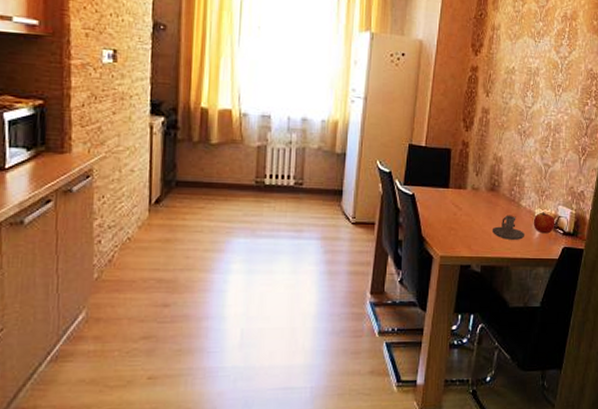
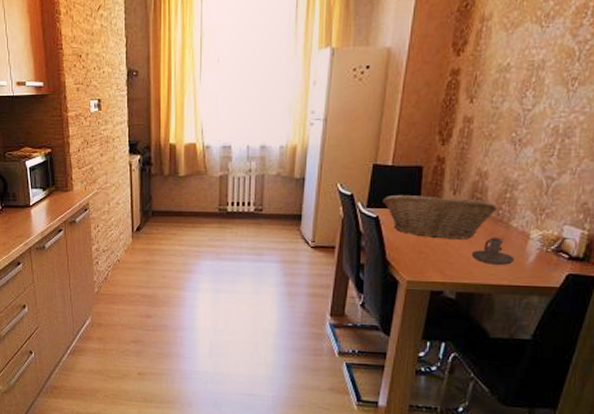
fruit basket: none [418,174,510,217] -> present [383,195,497,239]
apple: present [533,212,555,234] -> none [526,233,558,258]

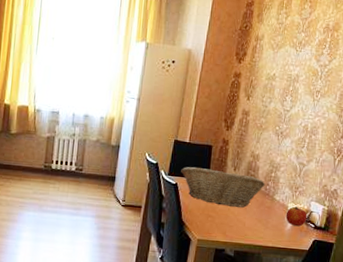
candle holder: present [472,237,516,265] -> none [247,207,278,230]
apple: none [526,233,558,258] -> present [285,206,307,227]

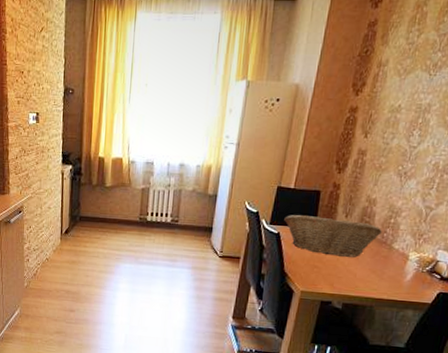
apple: present [285,206,307,227] -> none [405,255,433,278]

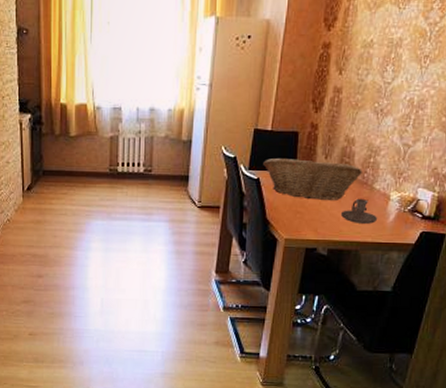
candle holder: none [358,256,395,282] -> present [341,198,378,224]

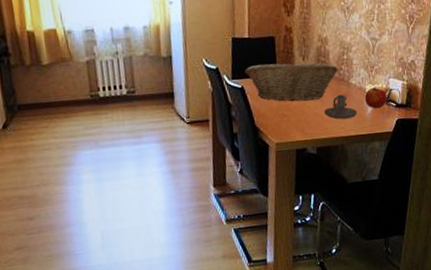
apple: none [387,195,414,218] -> present [364,87,387,109]

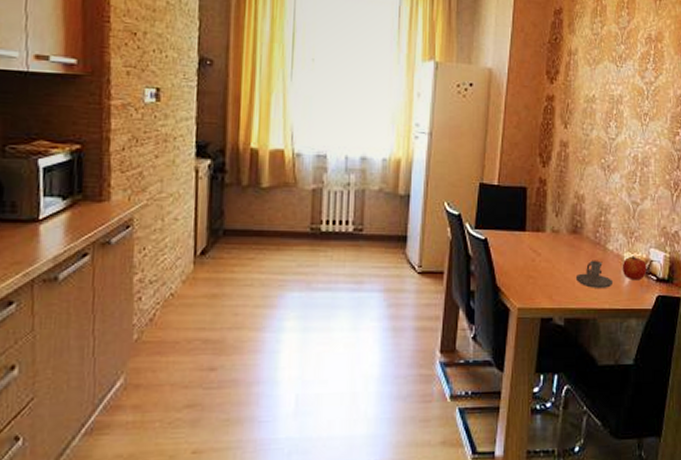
fruit basket: present [245,62,338,101] -> none [491,216,594,263]

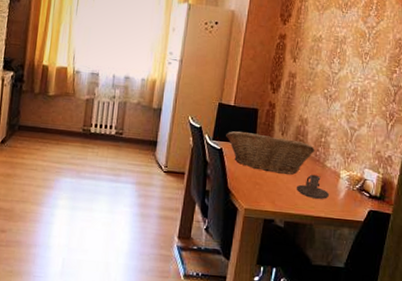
fruit basket: none [491,216,594,263] -> present [226,131,315,175]
apple: present [622,256,647,281] -> none [338,173,361,196]

